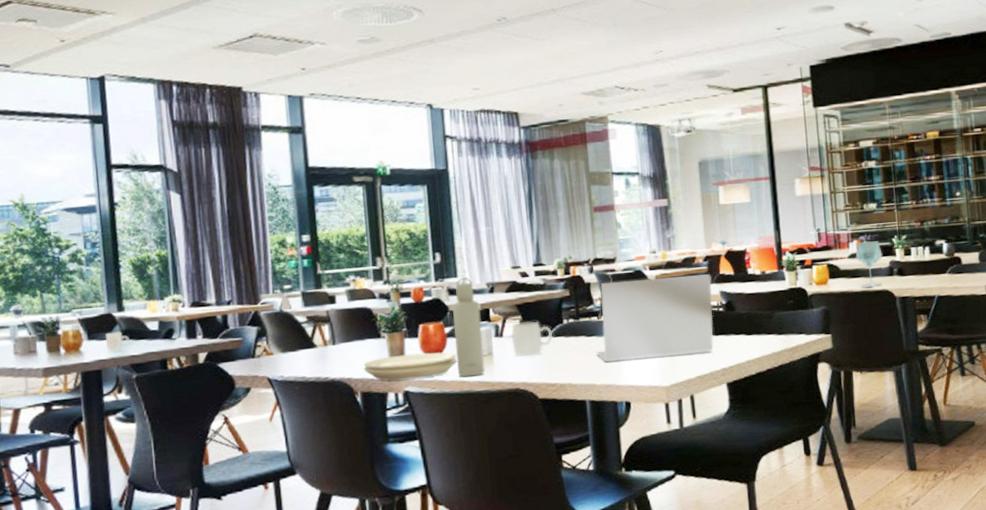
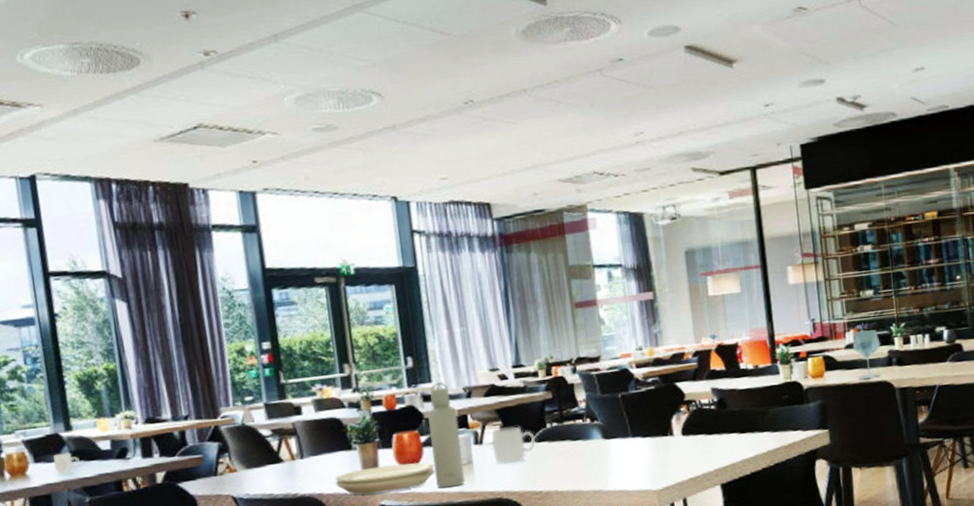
laptop: present [596,274,714,362] -> none [582,370,706,467]

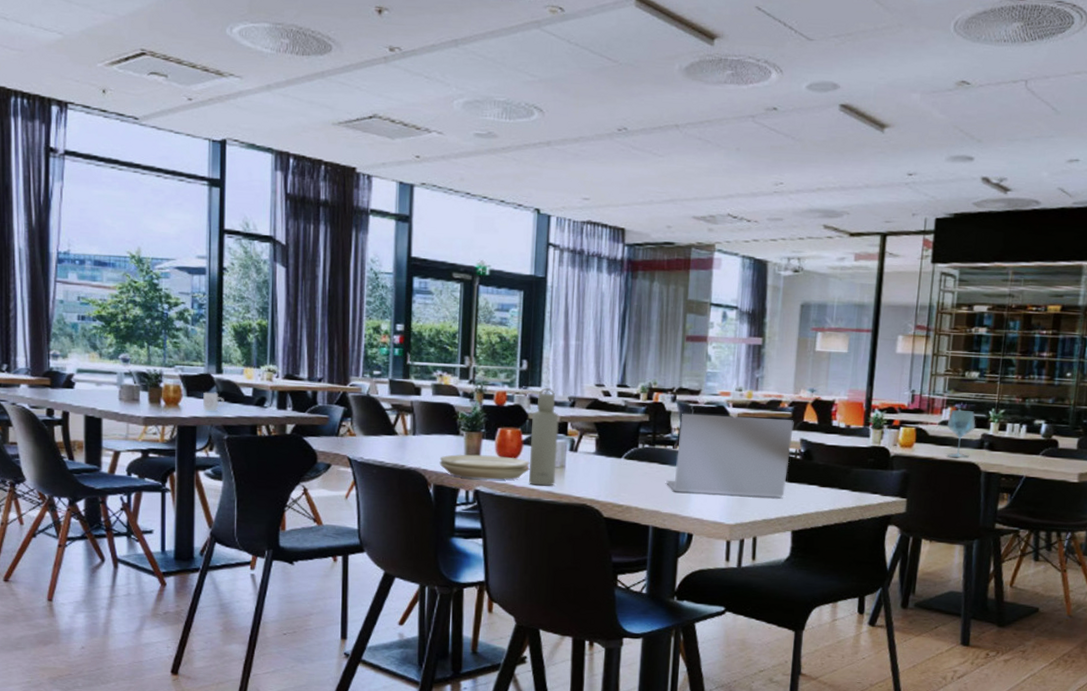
mug: present [491,426,536,465] -> none [585,440,626,475]
laptop: none [582,370,706,467] -> present [666,413,794,498]

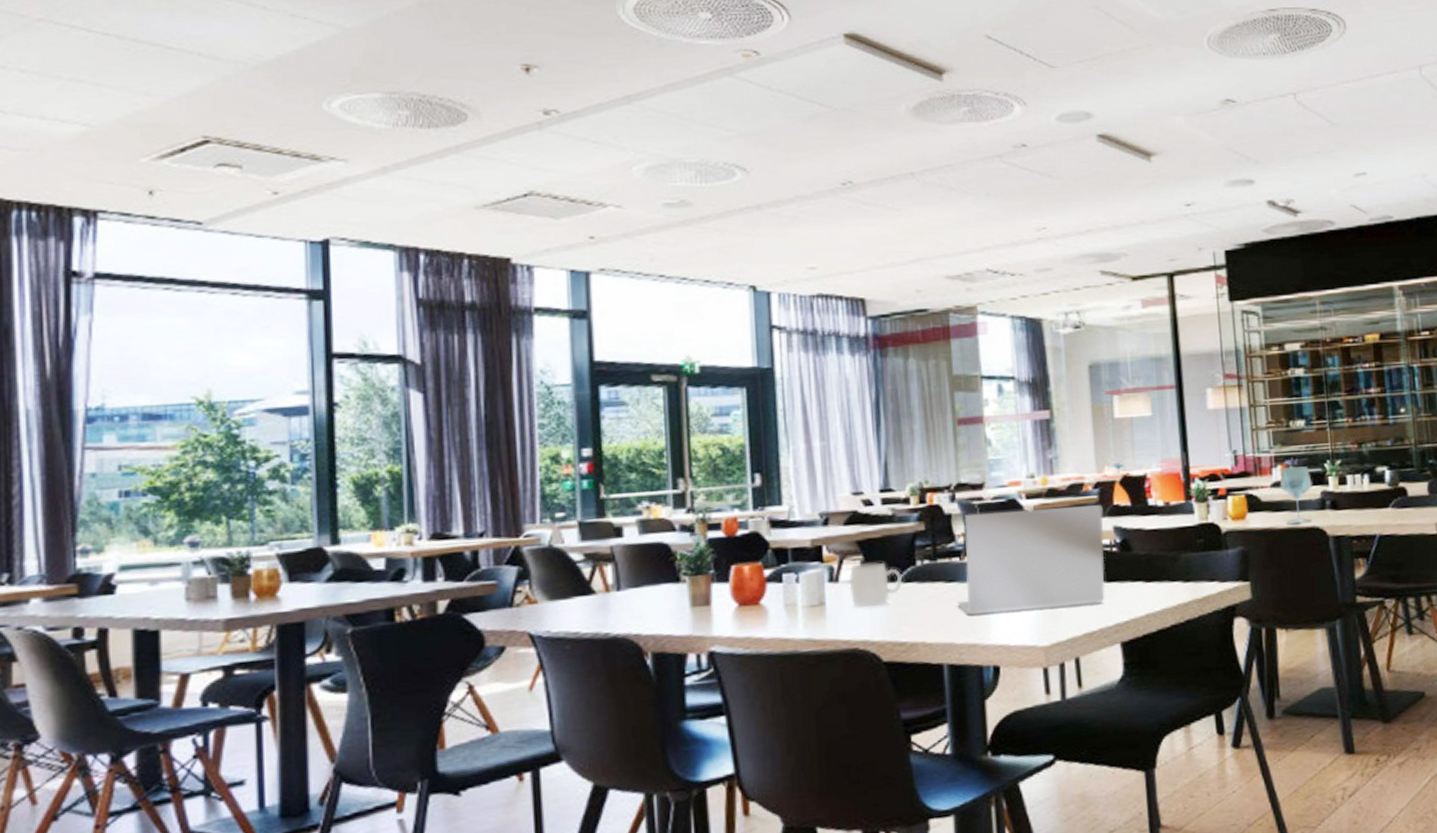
mug: present [203,392,224,411] -> none [313,571,345,599]
plate: present [439,454,530,480] -> none [656,601,779,638]
bottle: present [528,388,559,486] -> none [775,506,815,634]
mug: none [585,440,626,475] -> present [849,562,902,608]

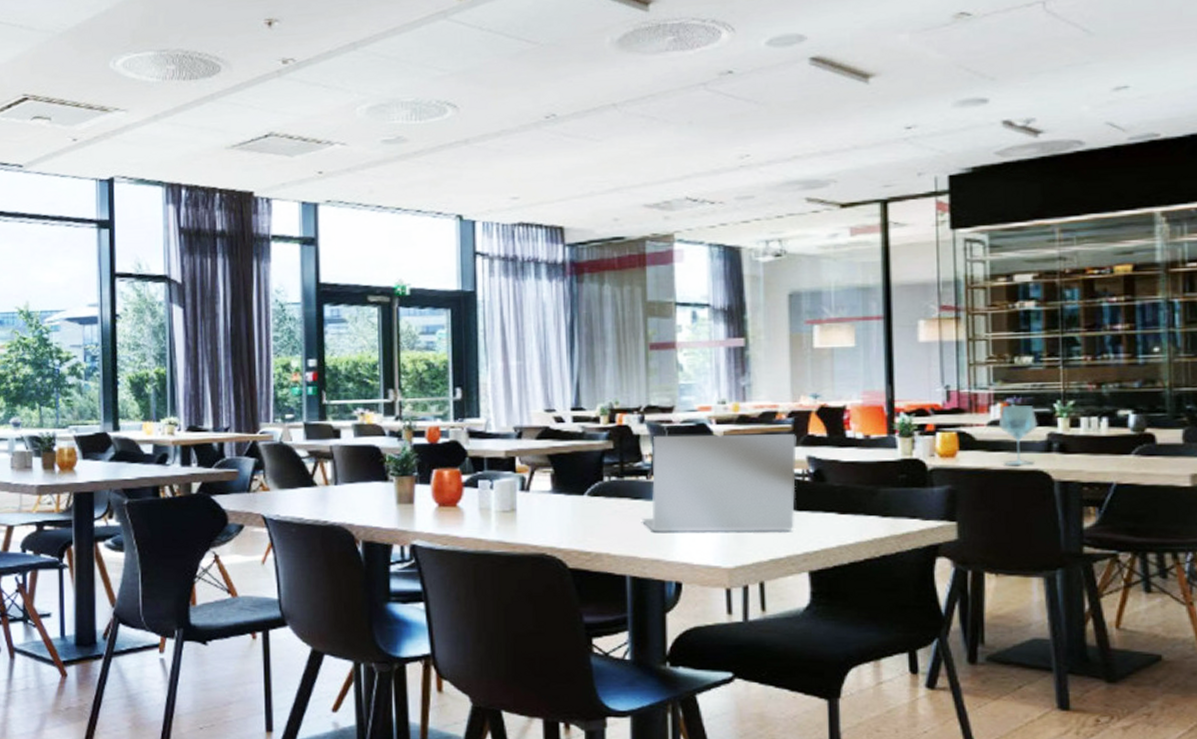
mug: present [849,562,902,608] -> none [539,476,589,517]

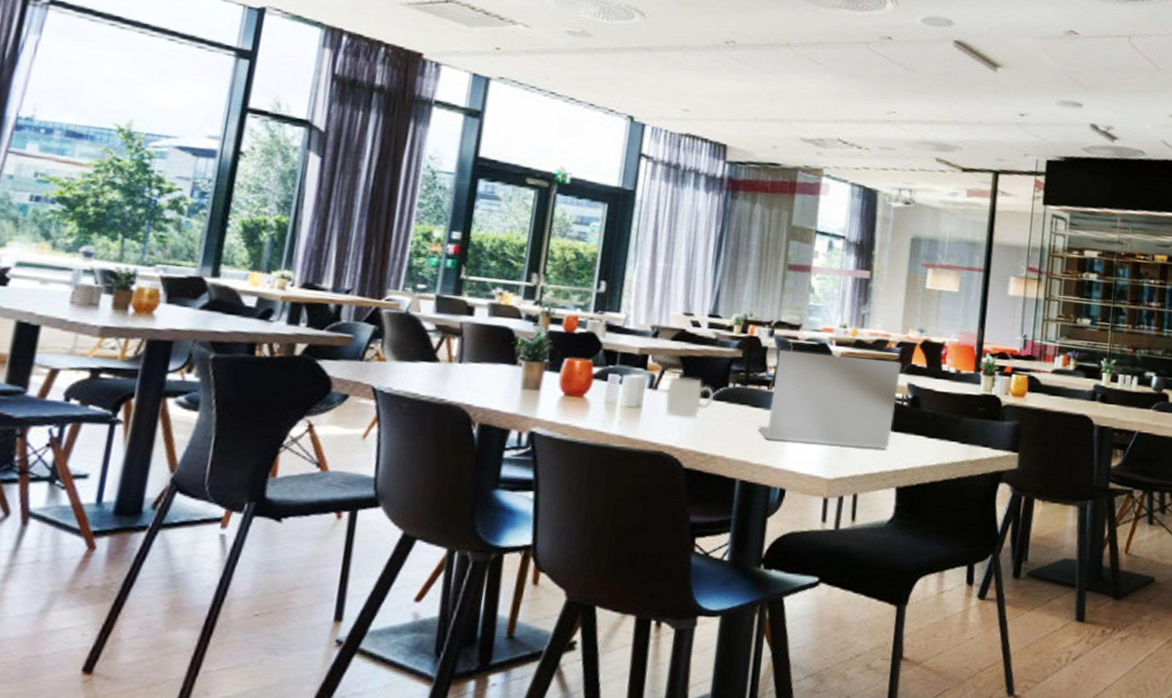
mug: none [539,476,589,517] -> present [665,376,714,418]
wine glass: present [998,405,1038,466] -> none [1059,358,1088,411]

